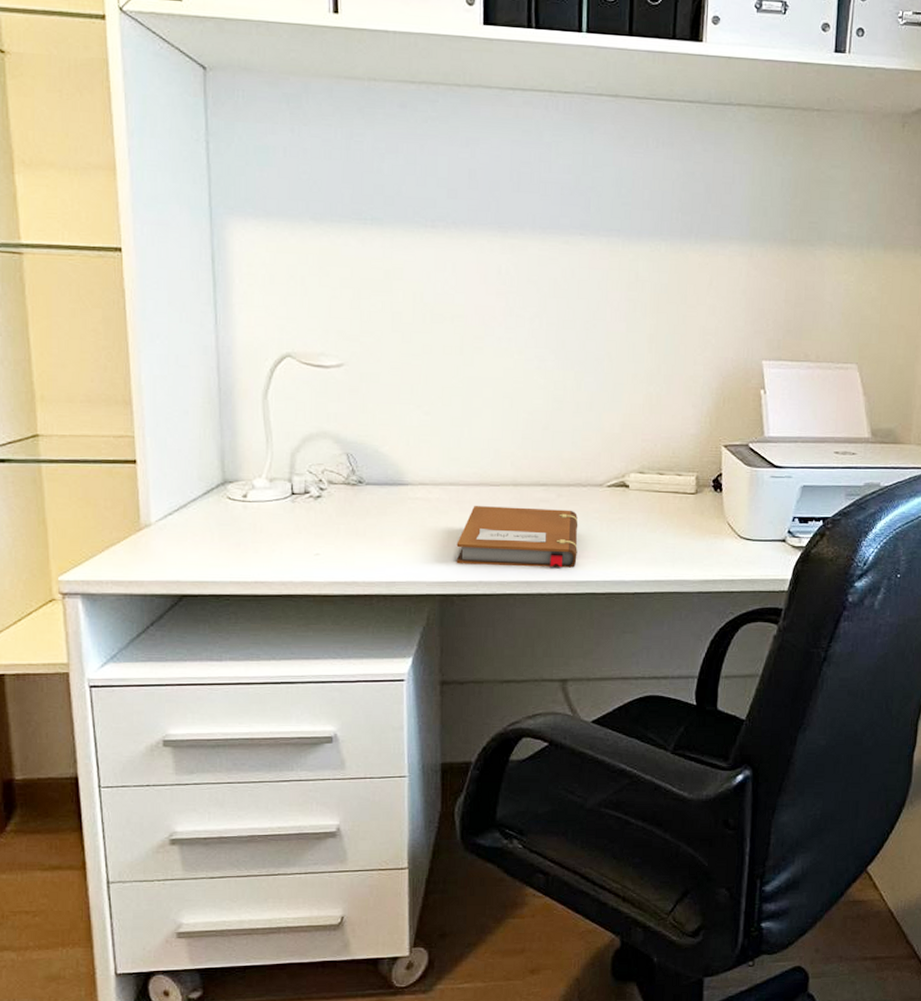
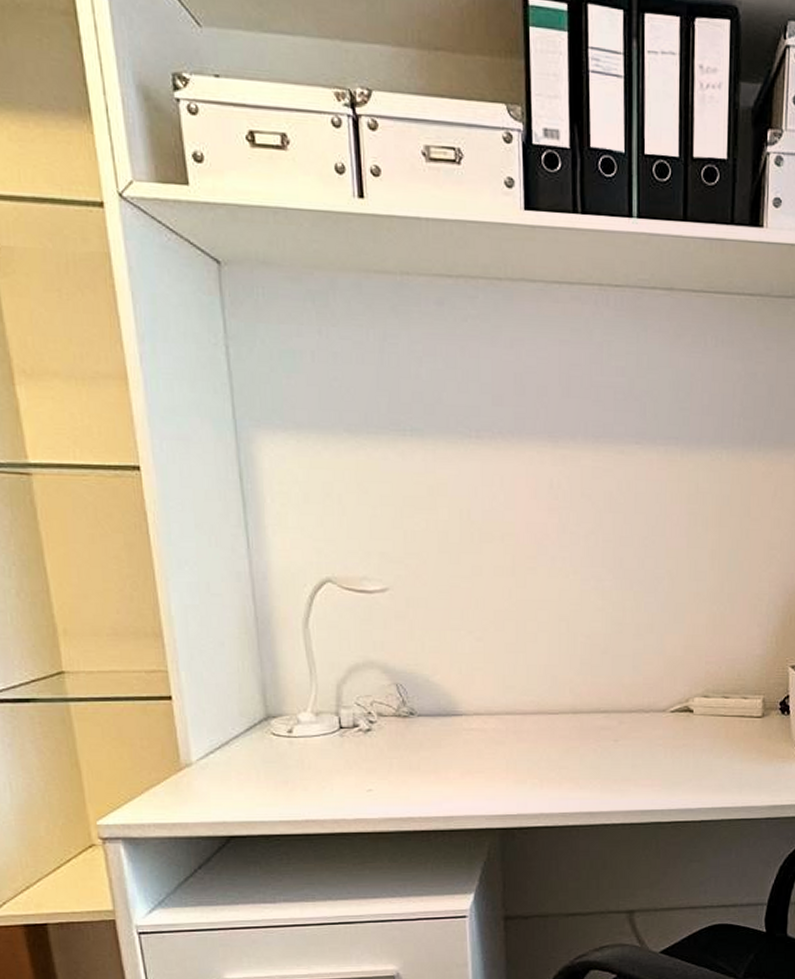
notebook: present [456,506,578,568] -> none [515,736,642,797]

